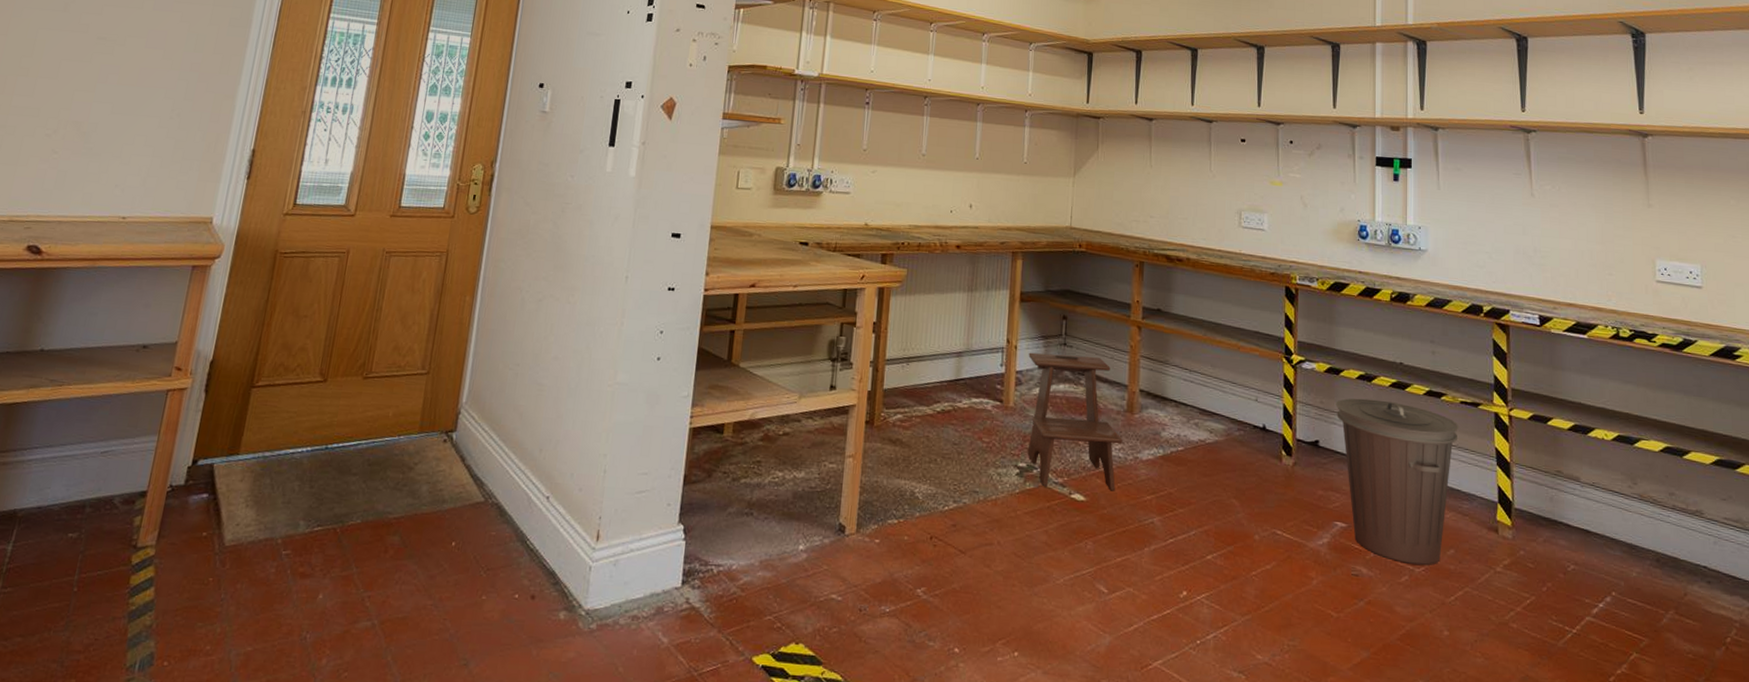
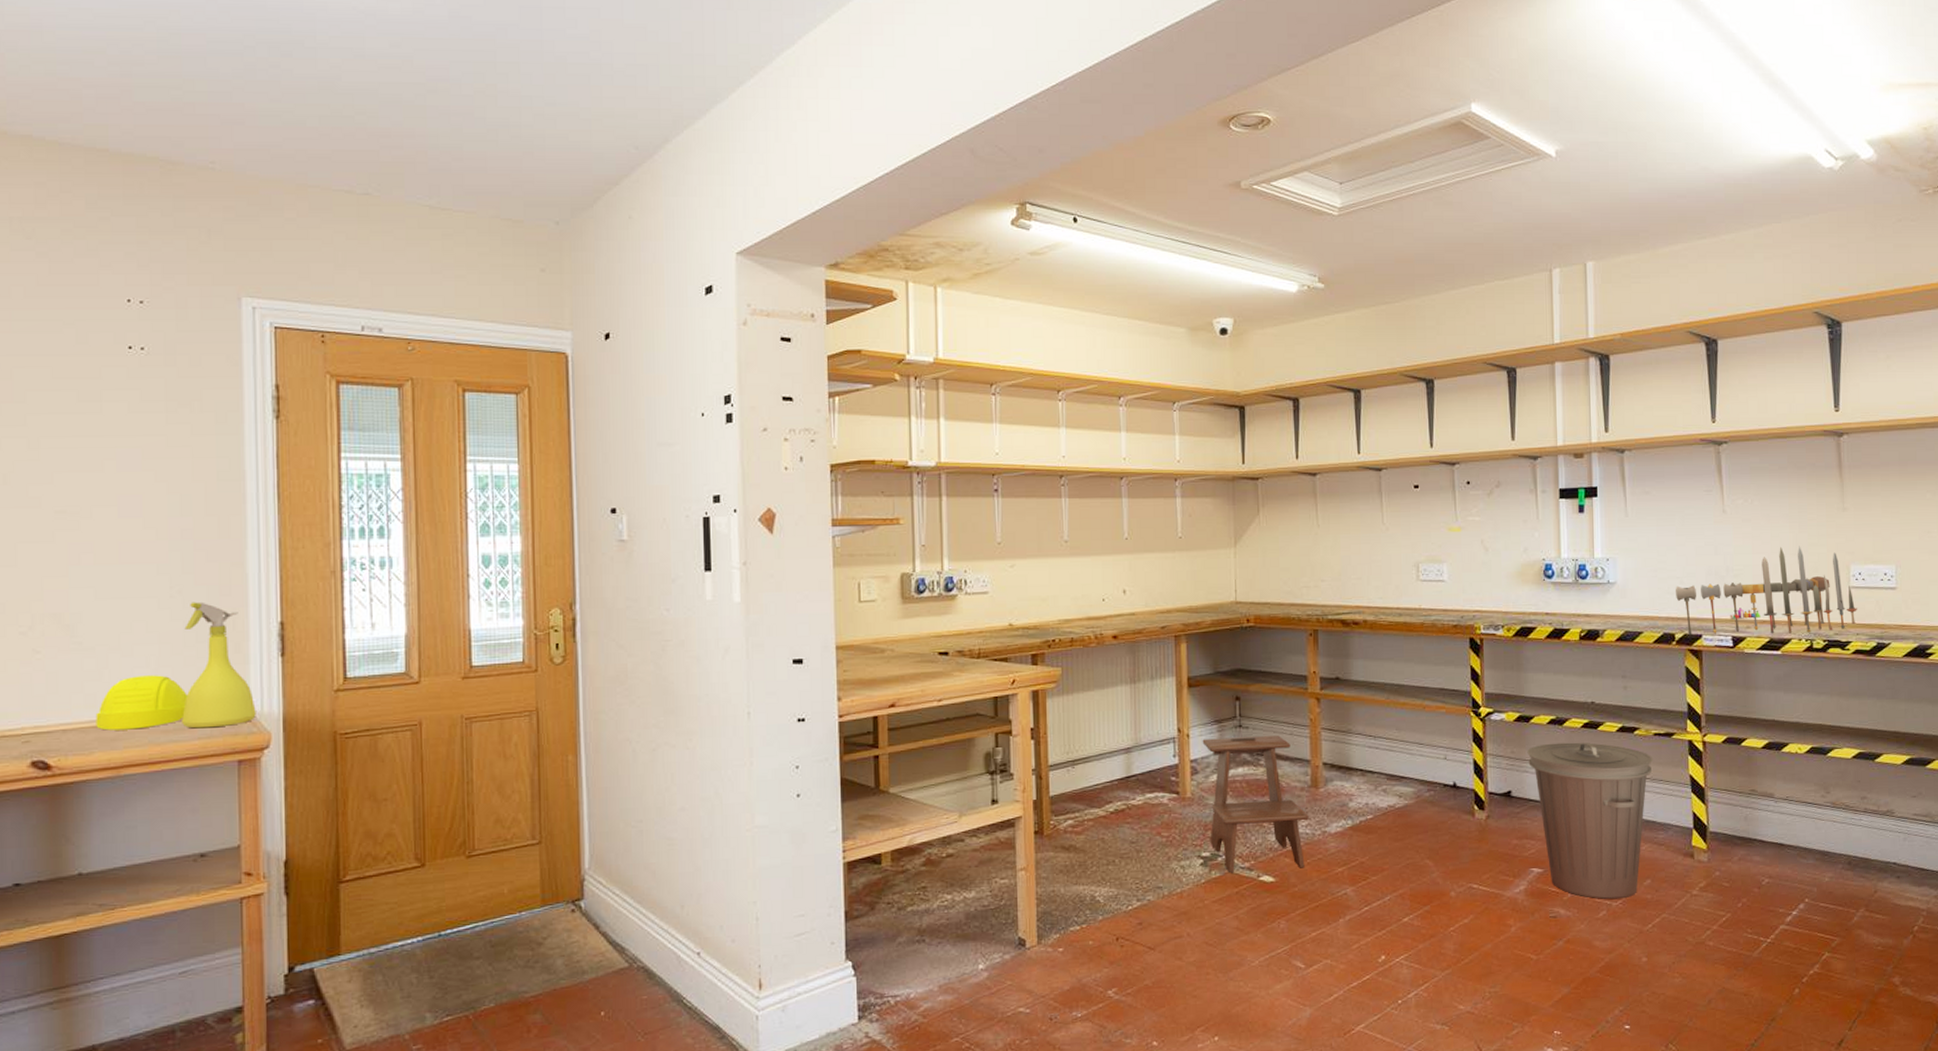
hard hat: none [85,182,165,228] -> present [95,675,188,731]
spray bottle: none [155,124,221,235] -> present [182,601,256,729]
tool set: none [1485,234,1663,322] -> present [1676,546,1857,636]

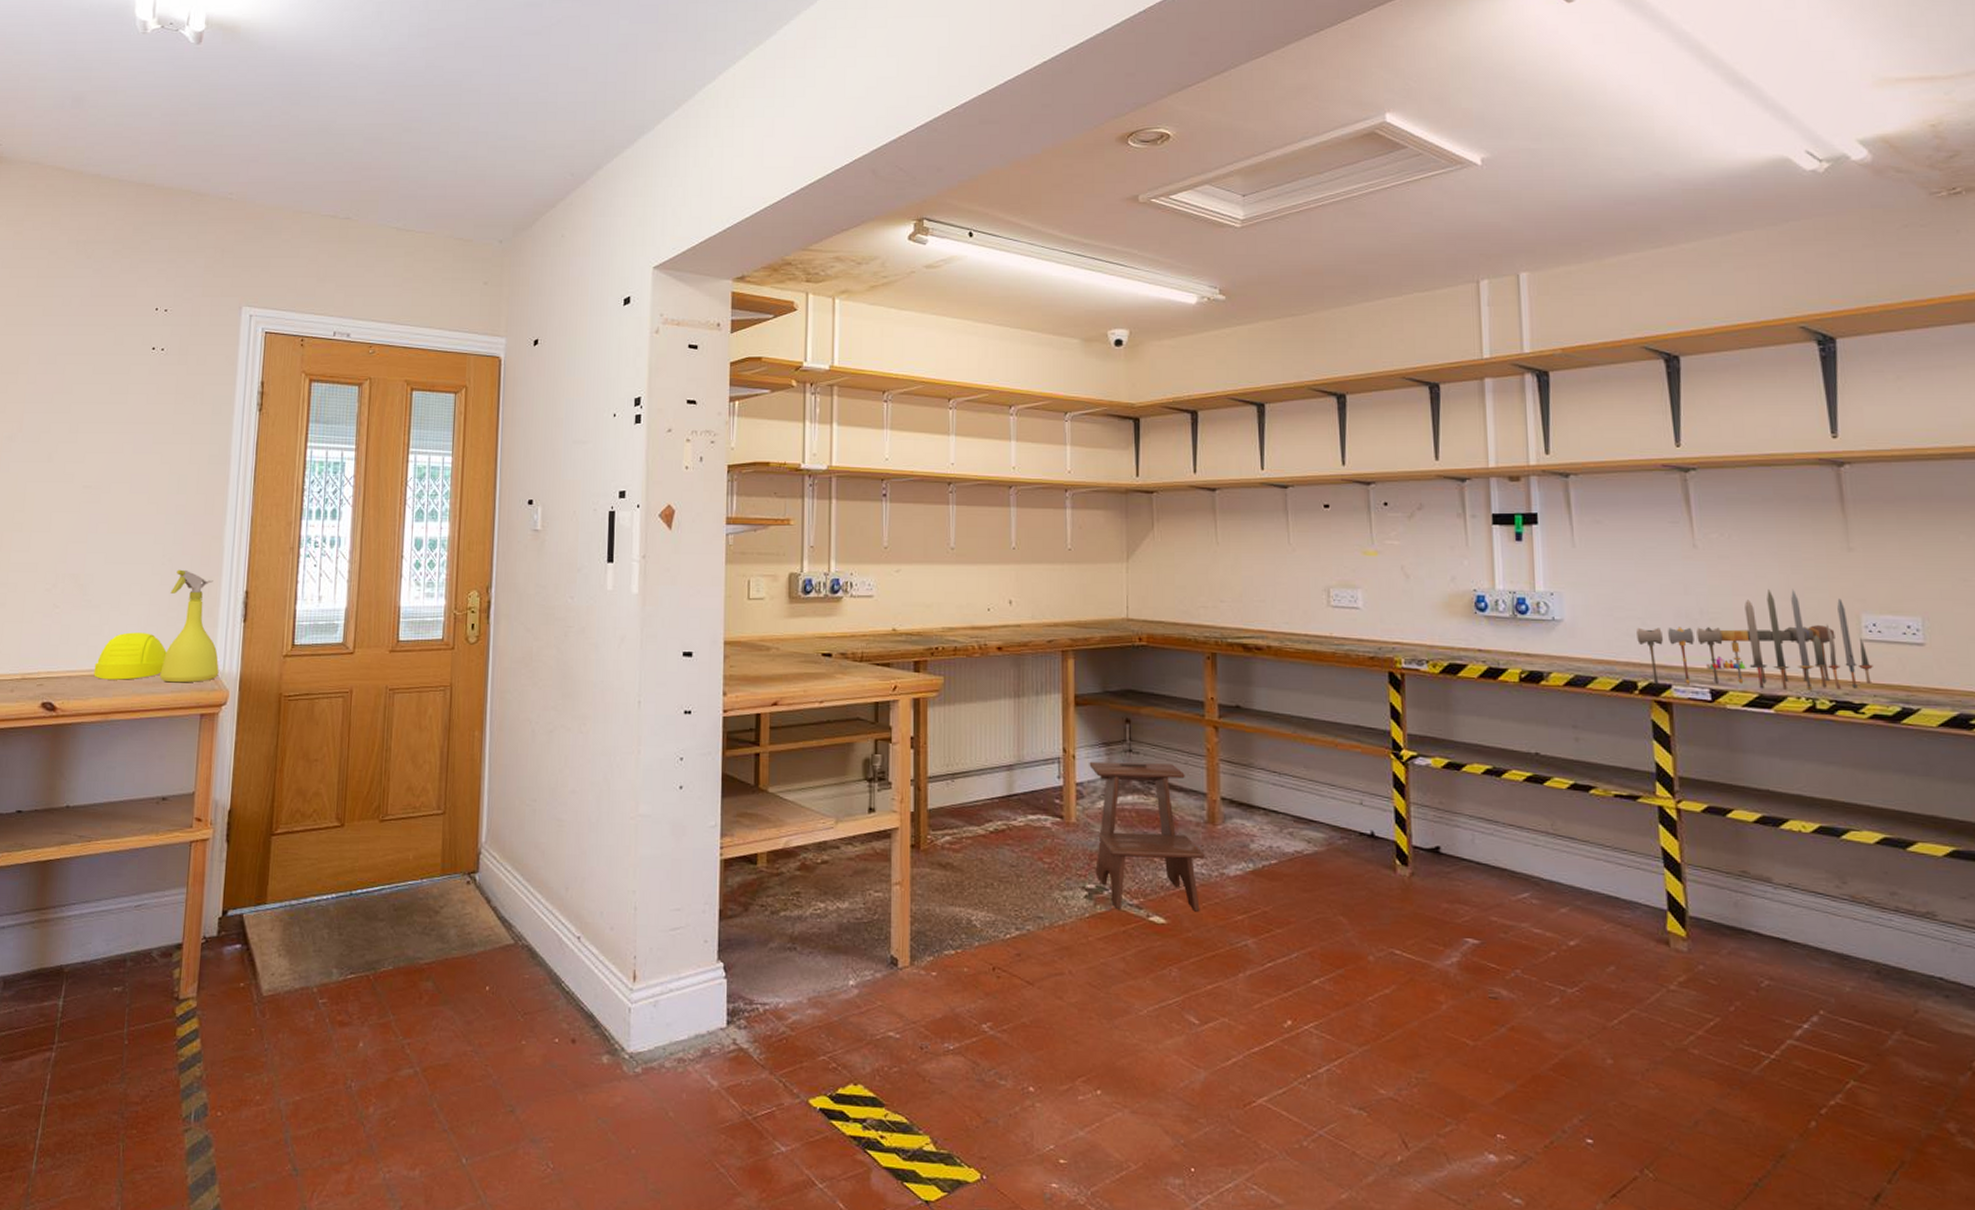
trash can: present [1527,742,1654,900] -> none [1458,796,1615,986]

